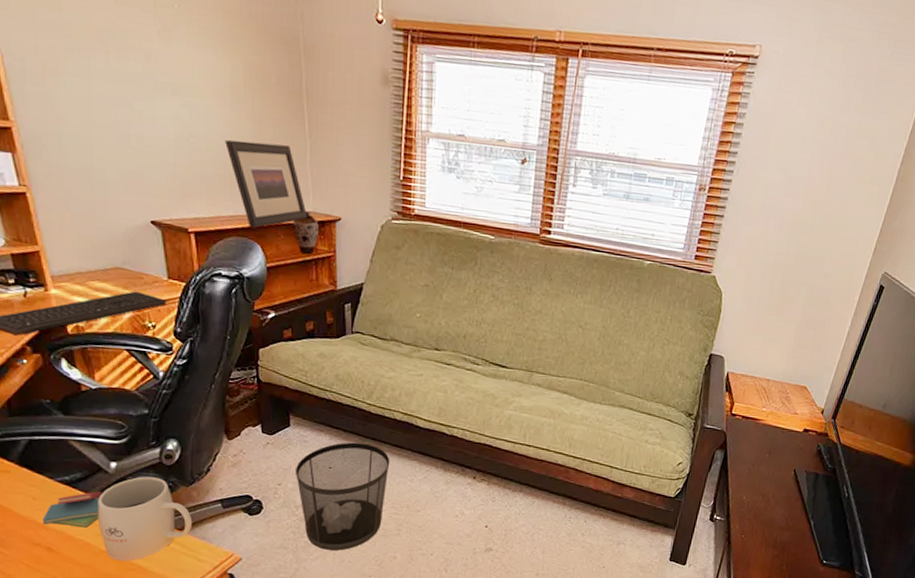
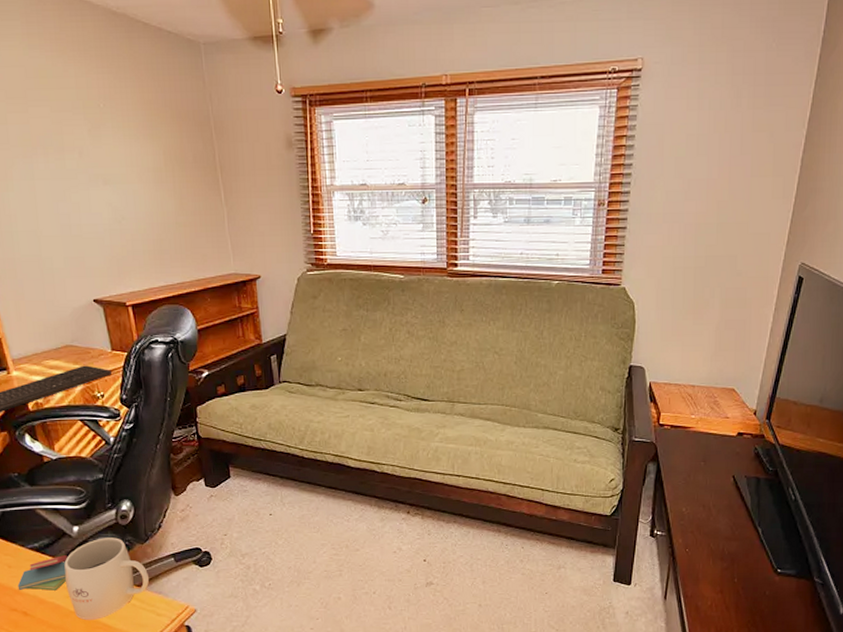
picture frame: present [225,139,307,228] -> none [152,216,230,295]
decorative vase: present [292,212,319,254] -> none [217,274,241,313]
waste bin: present [296,442,390,551] -> none [239,488,326,596]

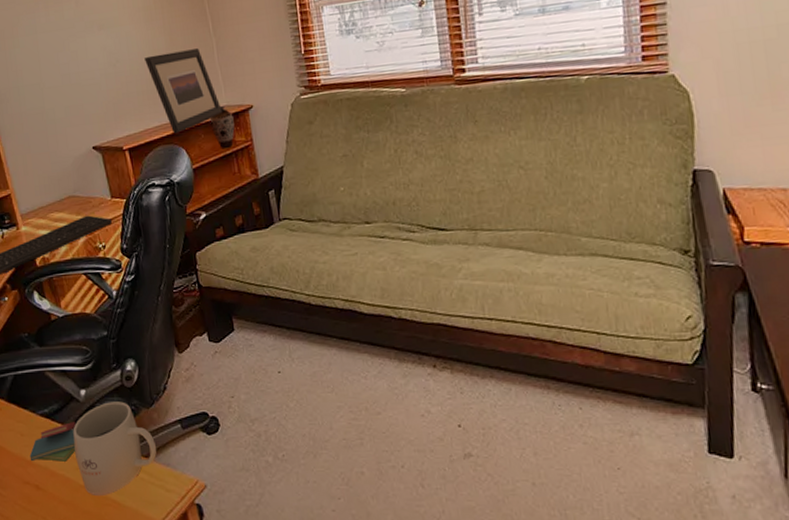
picture frame: none [152,216,230,295] -> present [144,48,222,134]
decorative vase: none [217,274,241,313] -> present [209,106,235,148]

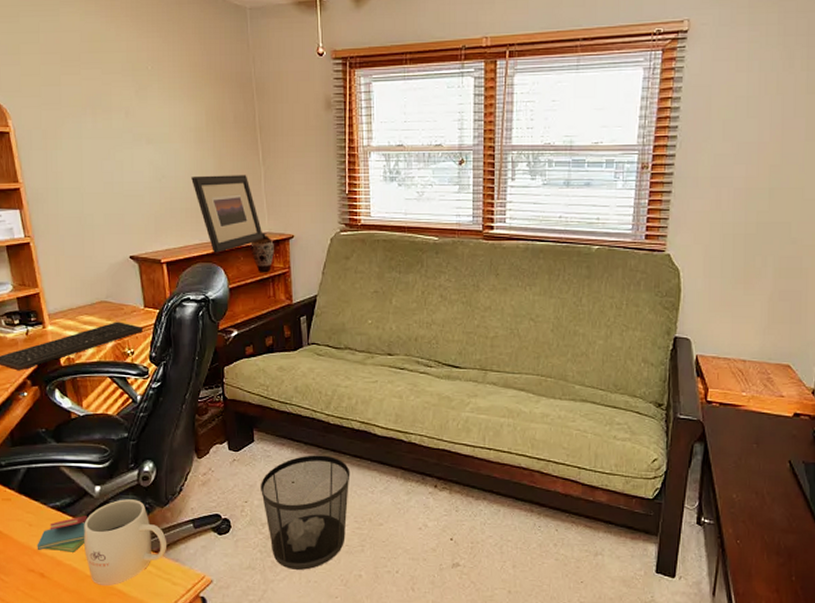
waste bin: none [246,339,342,469] -> present [261,455,350,570]

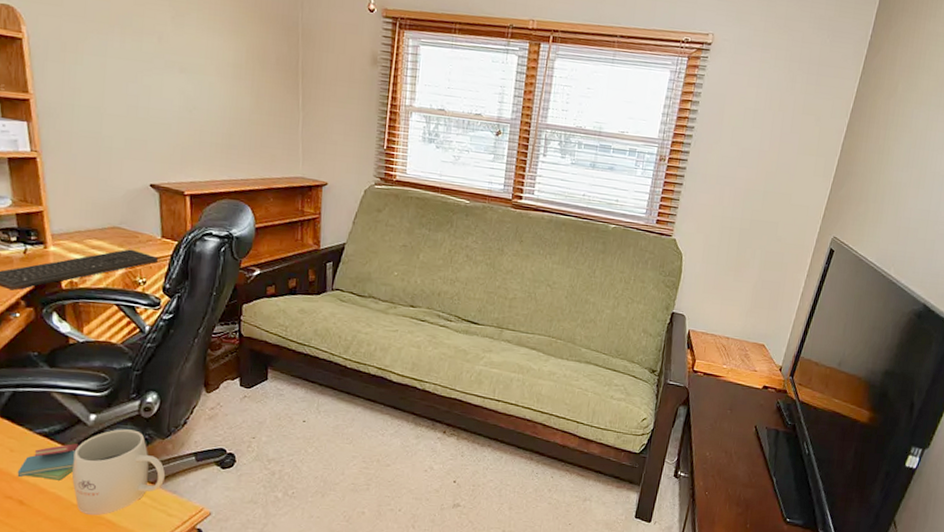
picture frame: present [191,175,263,253] -> none [225,111,296,192]
decorative vase: present [250,233,274,272] -> none [281,177,306,216]
waste bin: present [261,455,350,570] -> none [270,396,363,506]

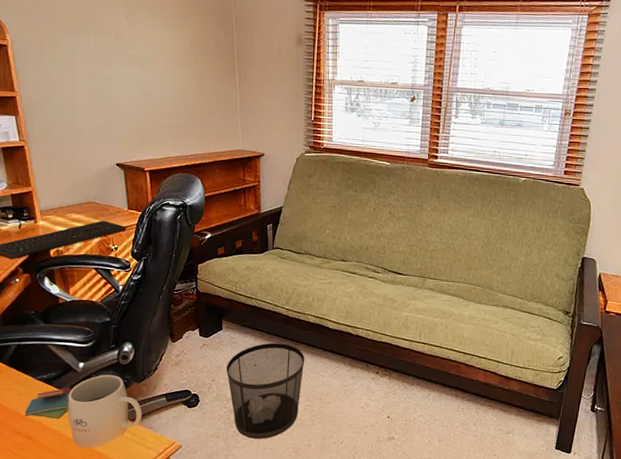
waste bin: none [270,396,363,506] -> present [227,342,305,439]

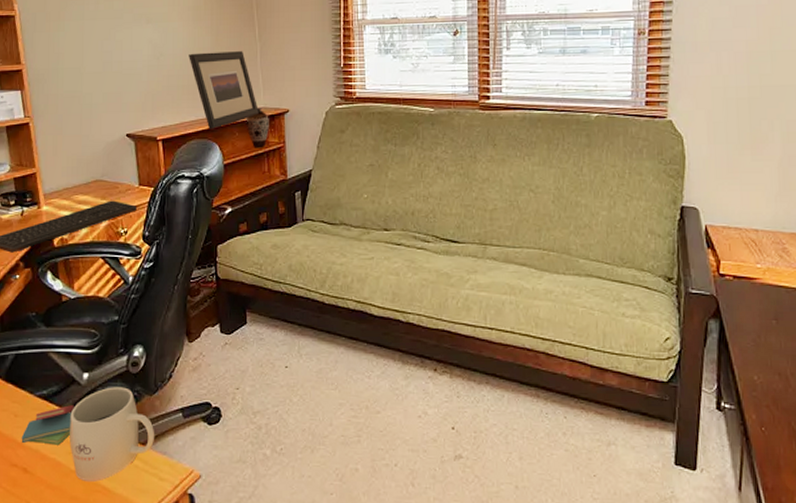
picture frame: none [174,96,237,165] -> present [189,51,259,129]
decorative vase: none [225,150,246,184] -> present [246,108,269,147]
waste bin: present [227,342,305,439] -> none [253,337,346,463]

